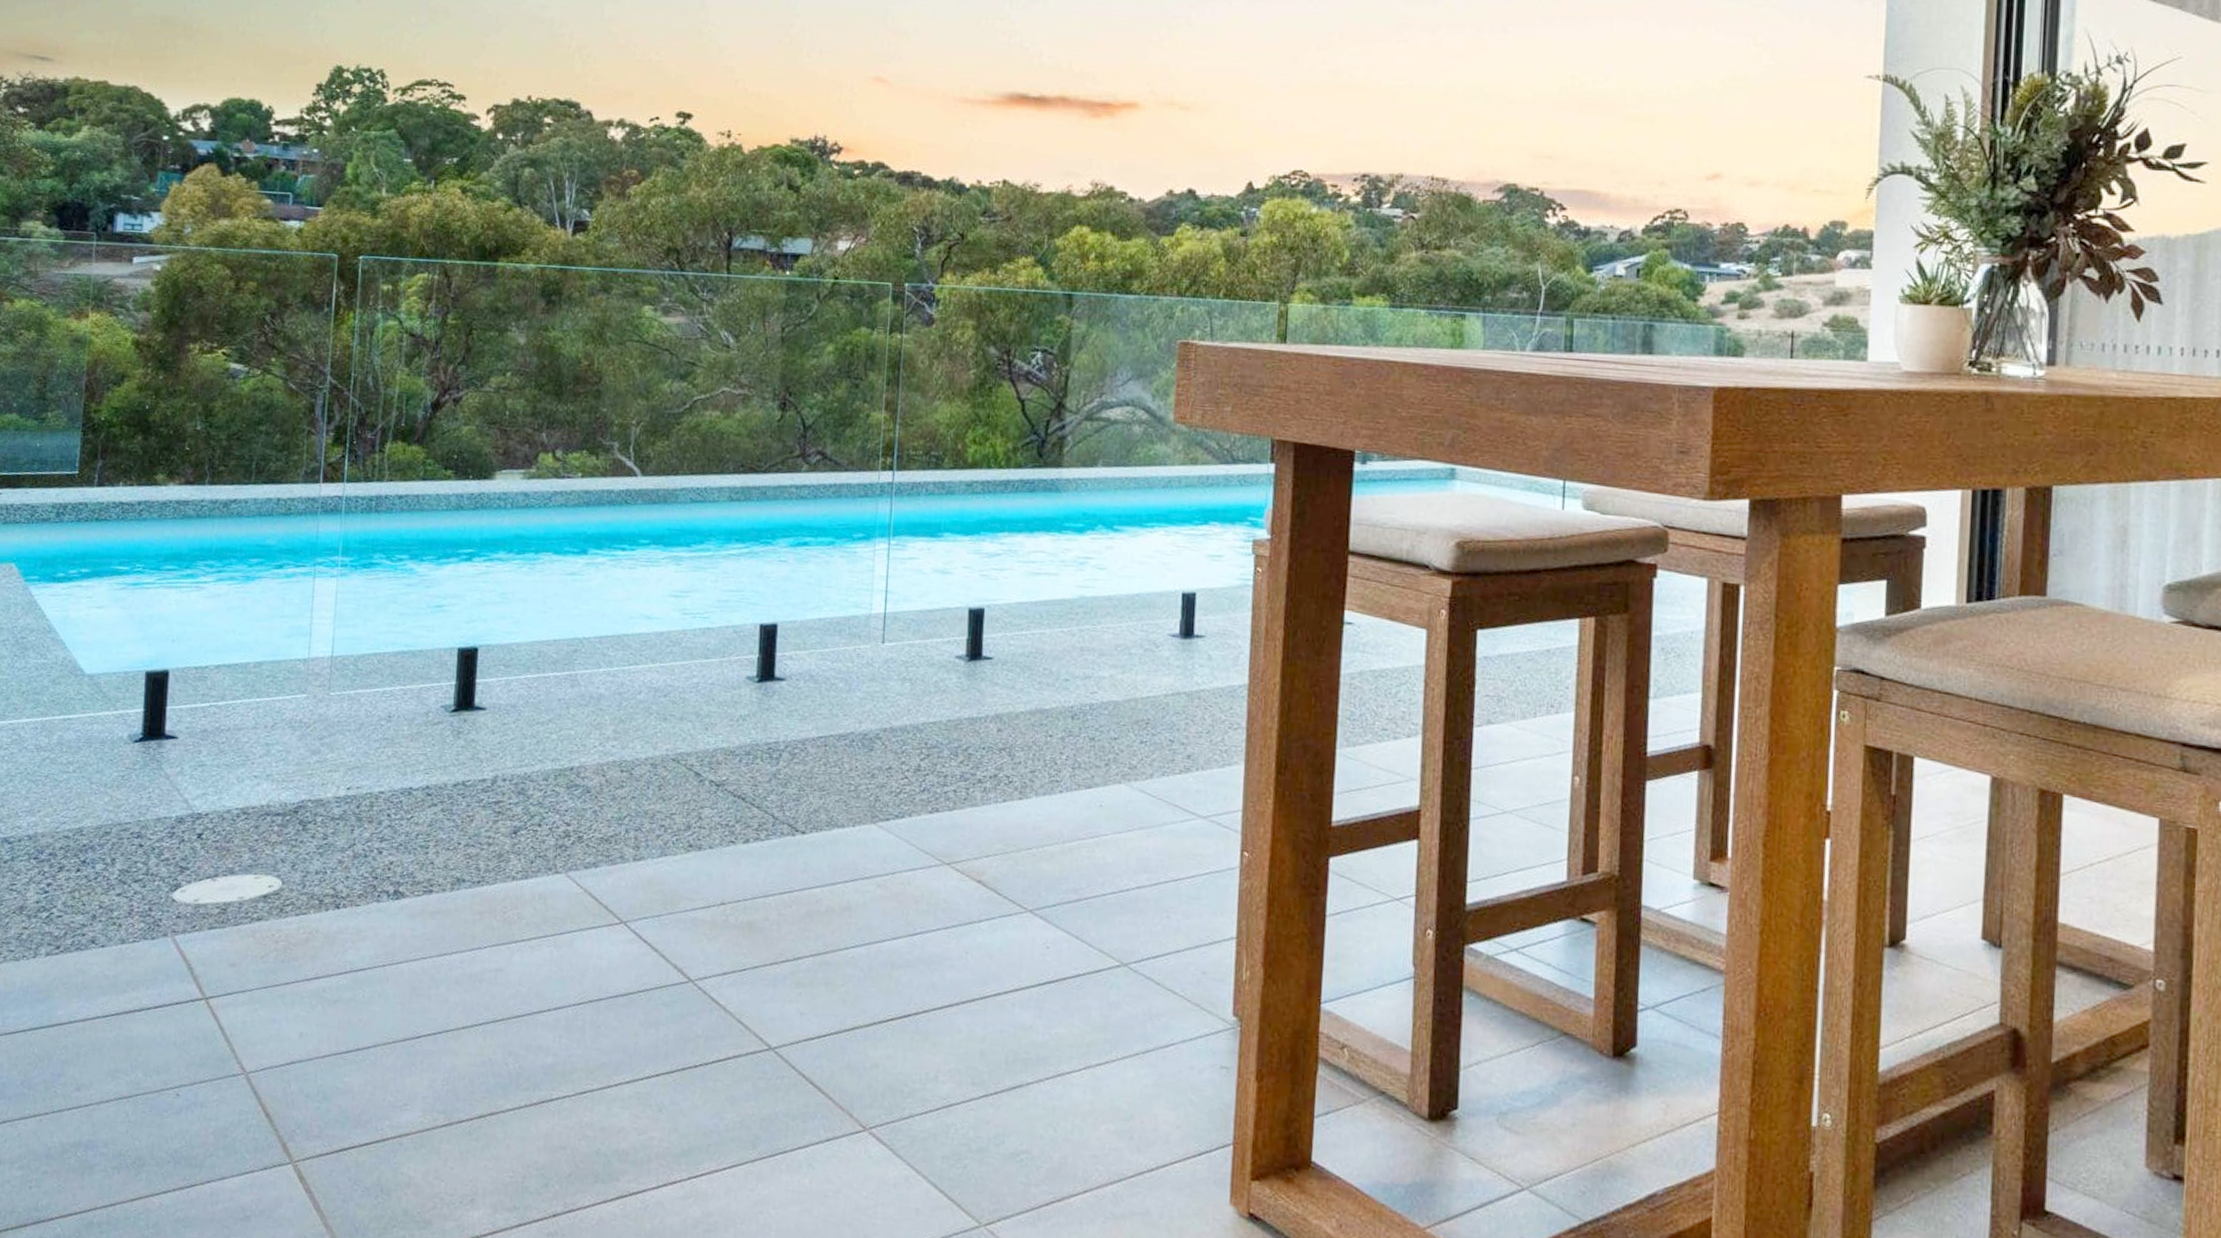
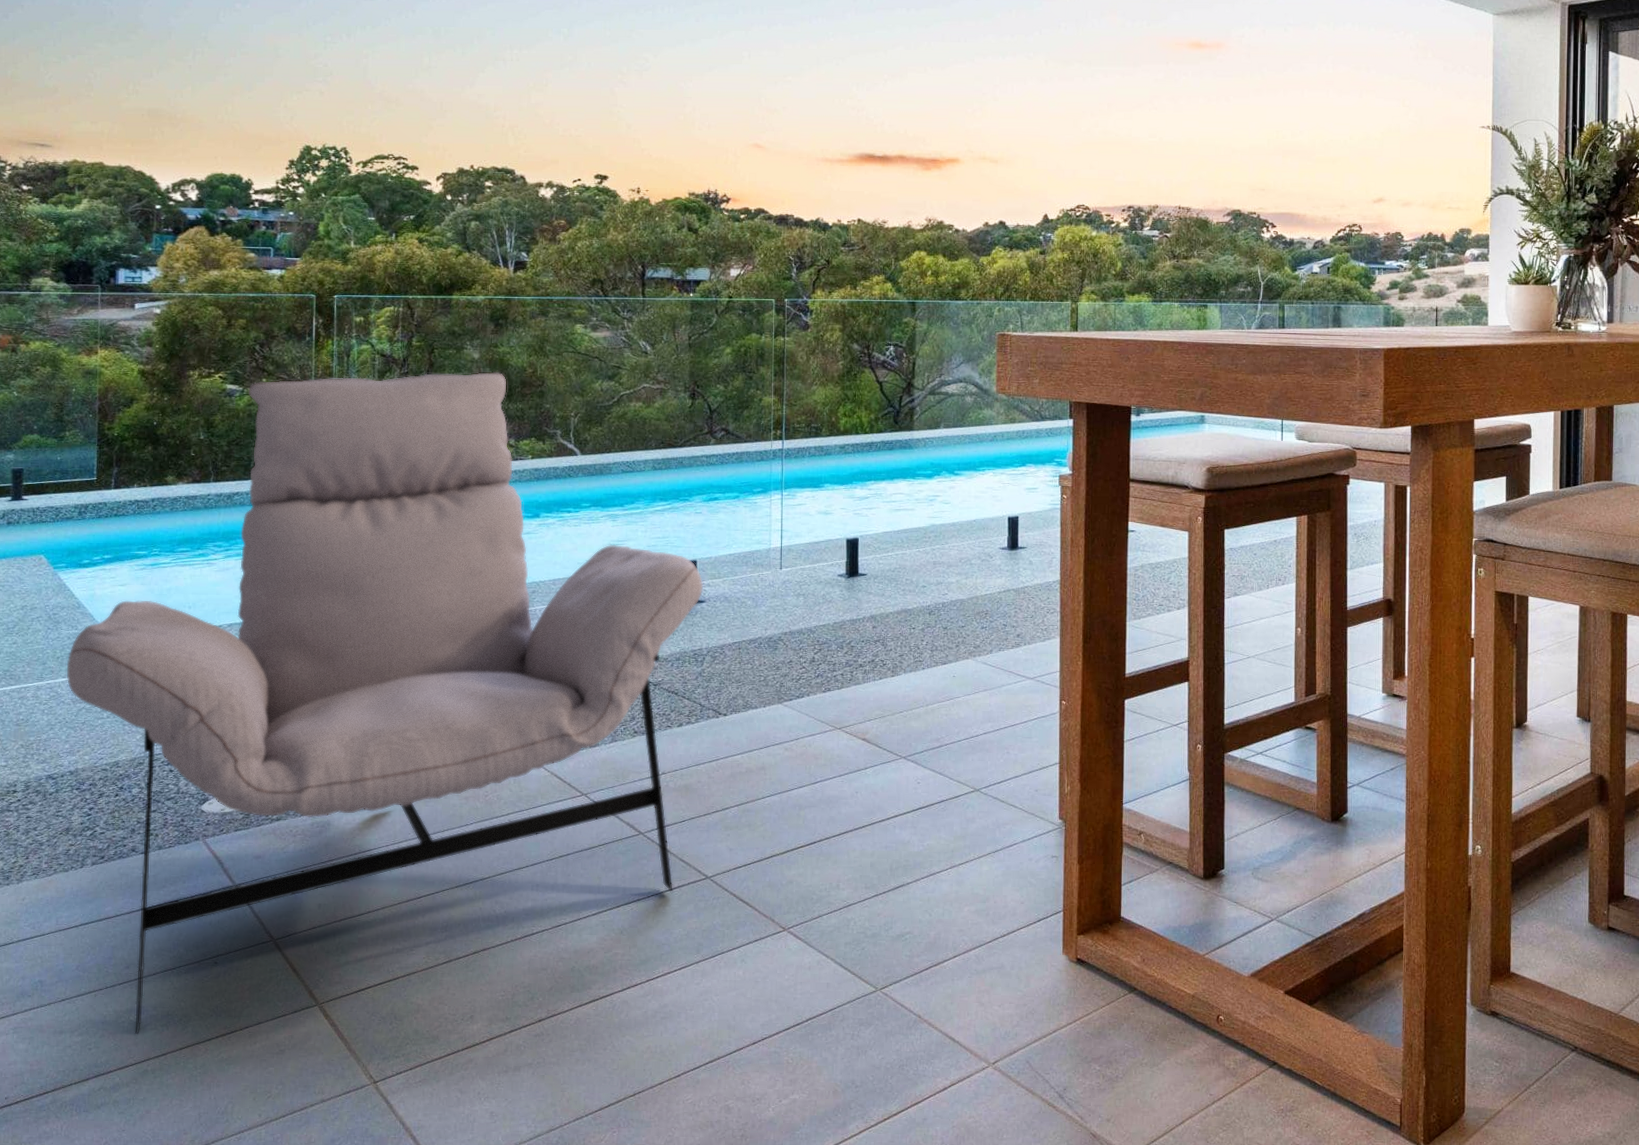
lounge chair: none [31,360,785,1177] -> present [66,371,704,1035]

